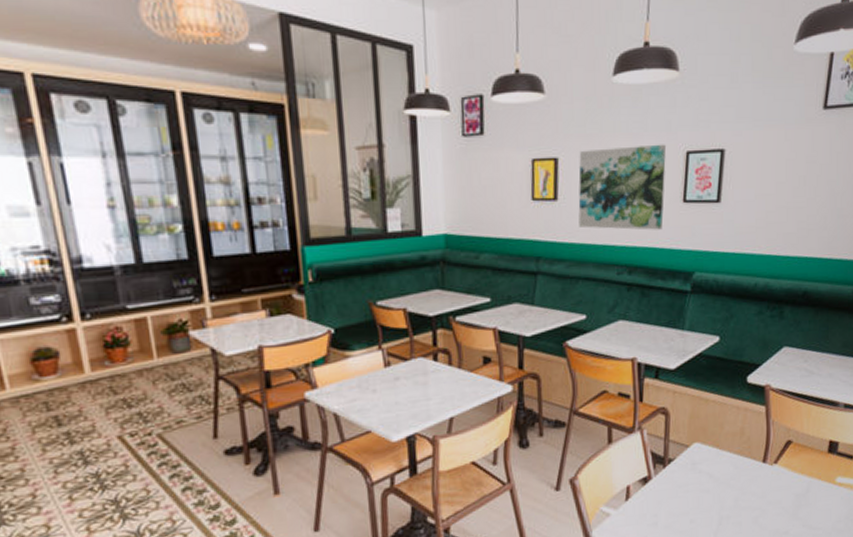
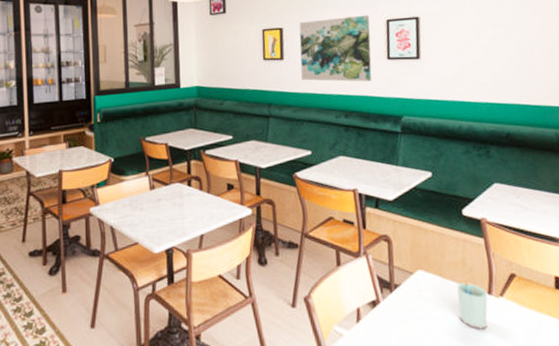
cup: none [732,452,762,498] -> present [457,282,488,329]

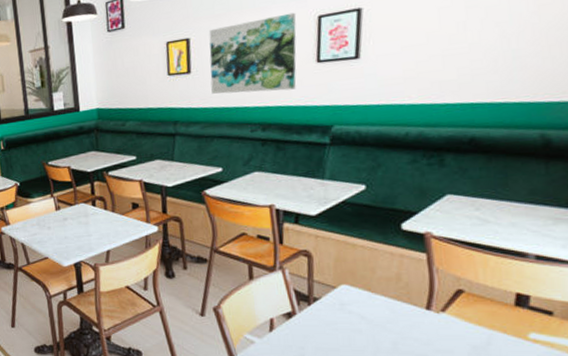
cup: present [457,282,488,329] -> none [387,297,426,343]

